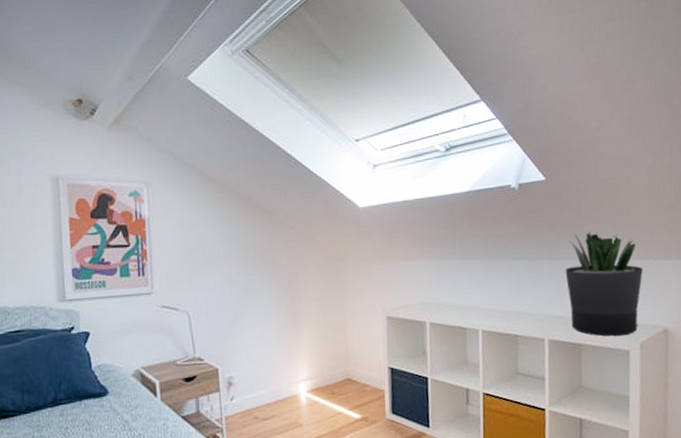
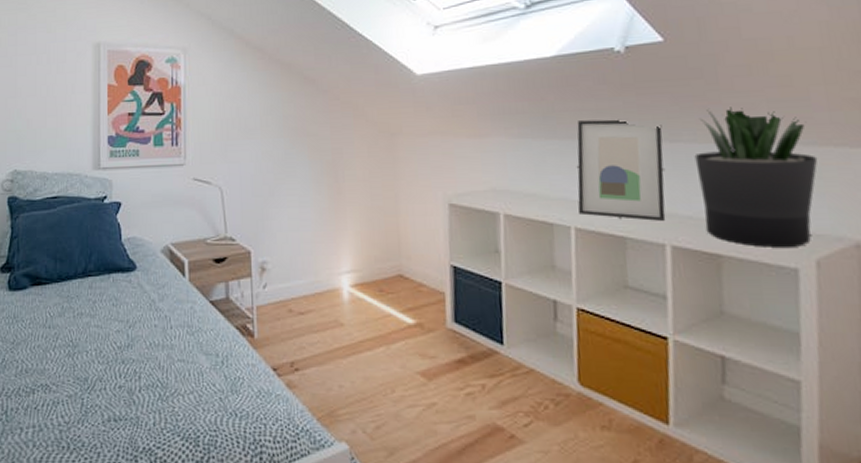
picture frame: none [483,242,546,322] -> present [576,119,666,221]

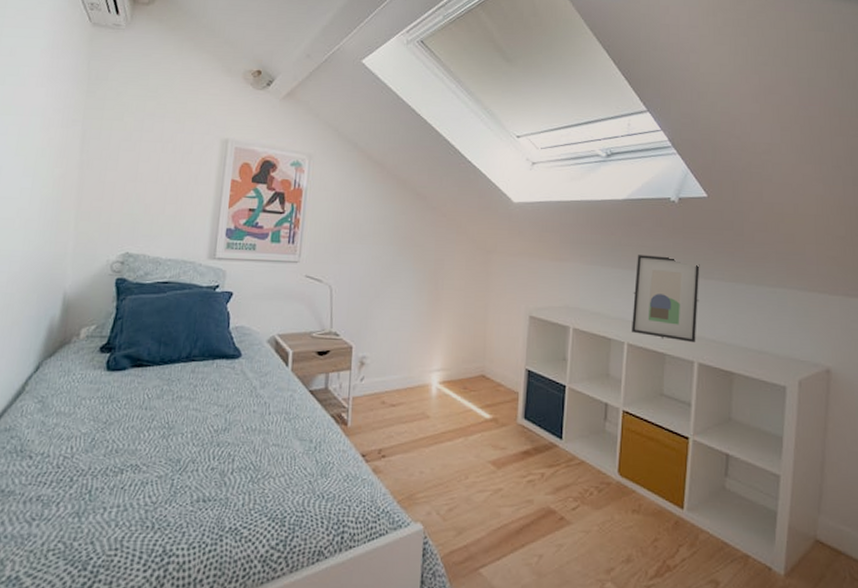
planter: present [694,107,818,247] -> none [721,254,807,369]

